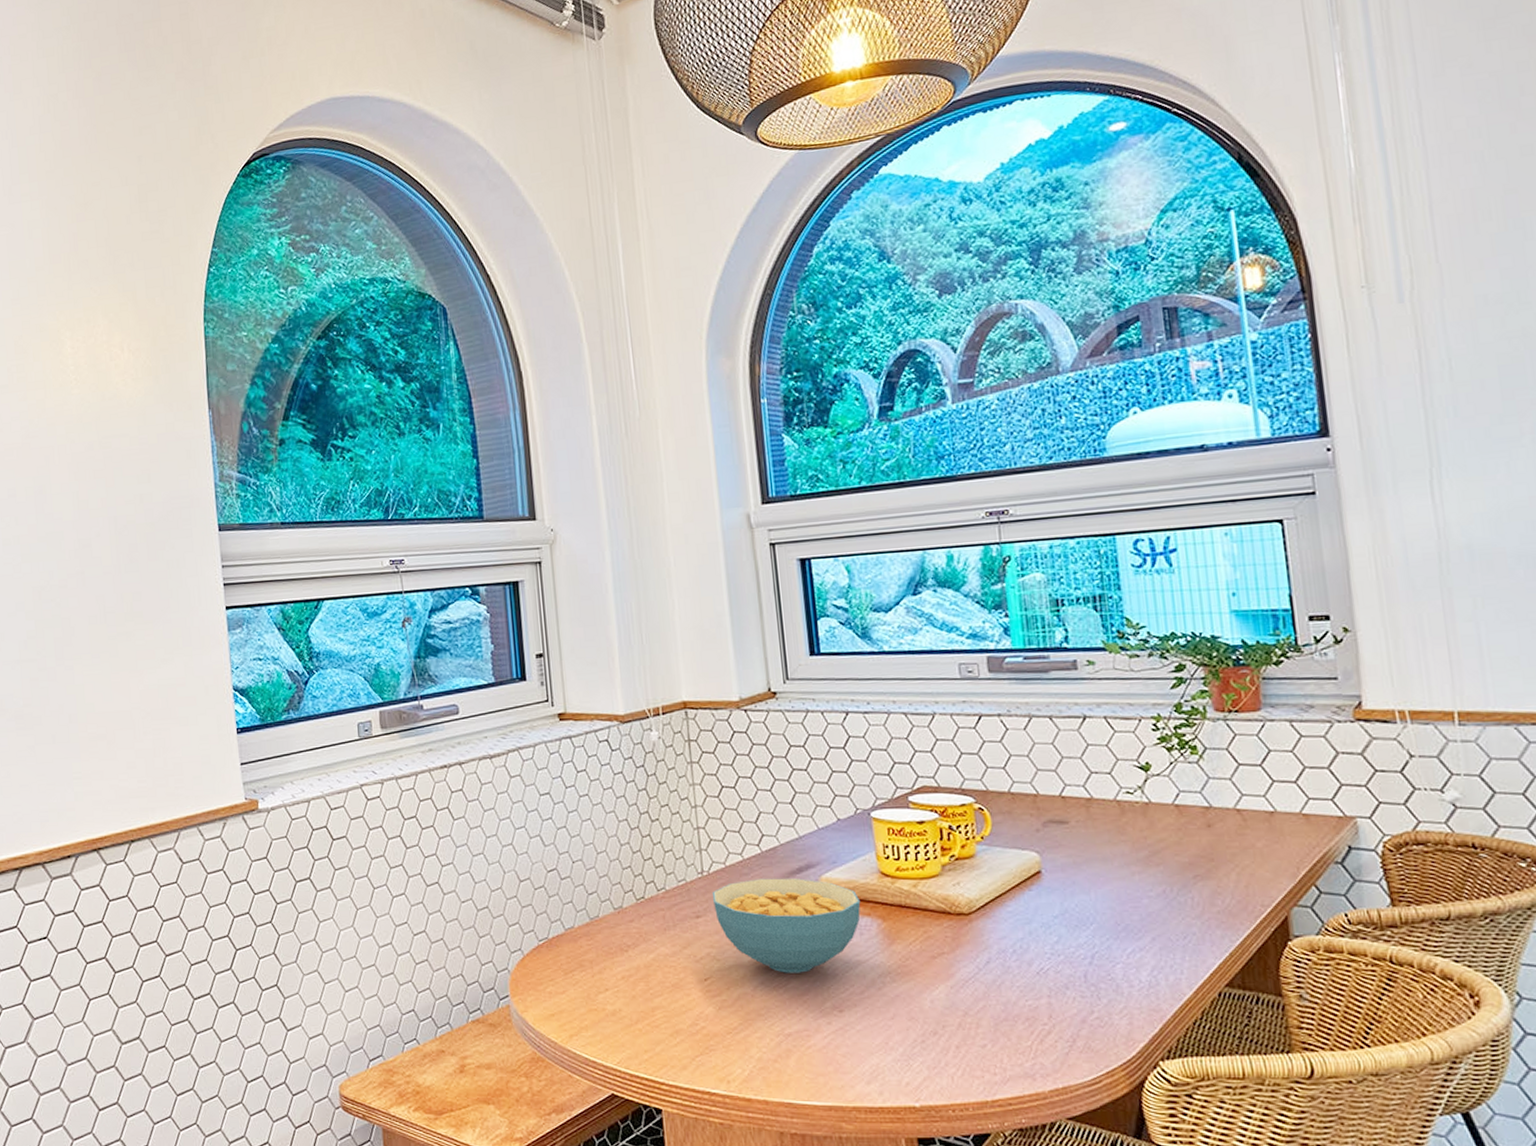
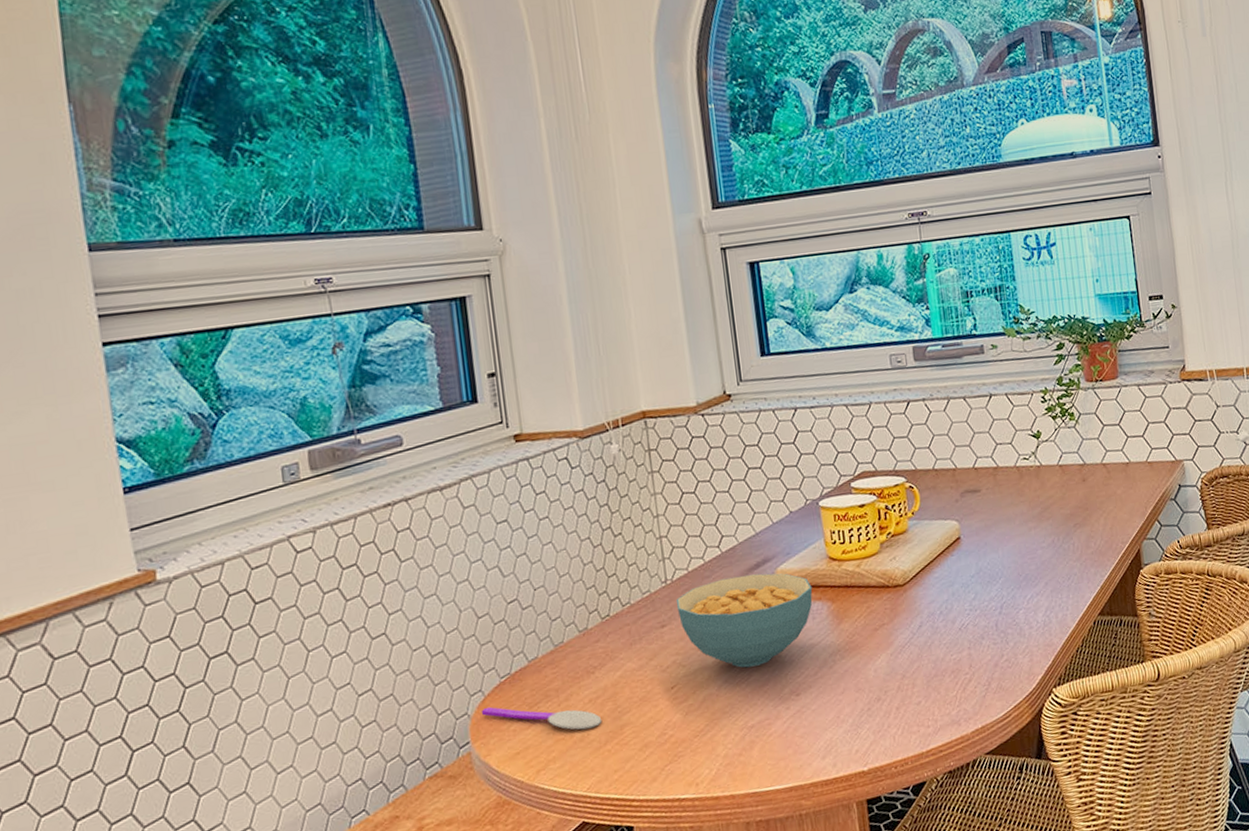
spoon: none [520,966,634,1005] -> present [481,707,602,730]

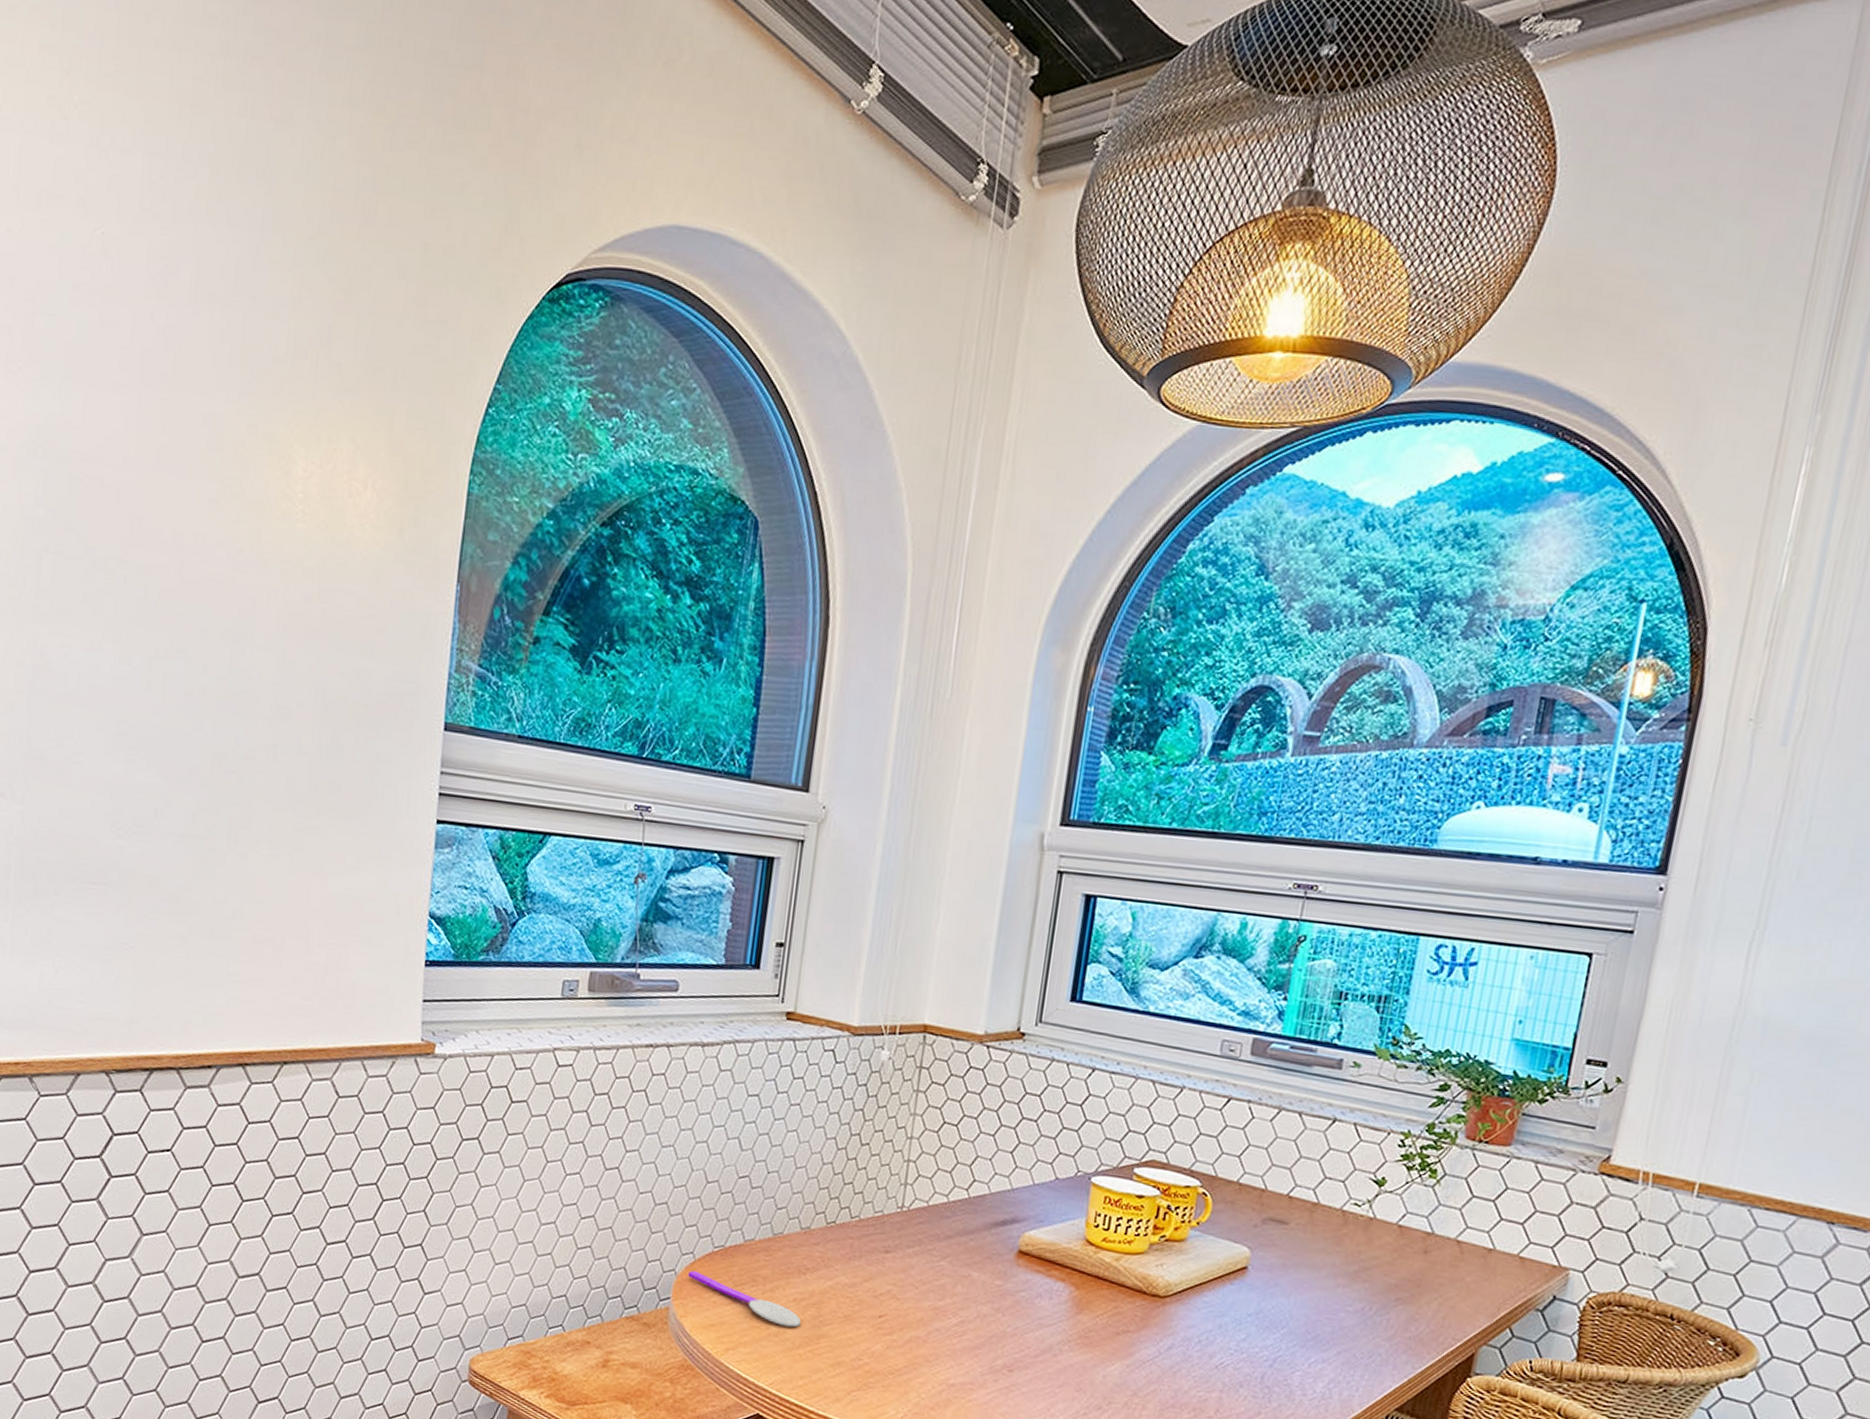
cereal bowl: present [675,573,813,668] -> none [906,1223,1058,1327]

